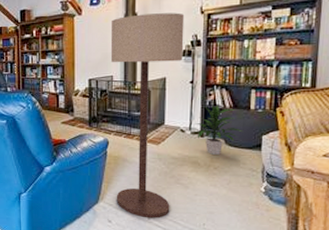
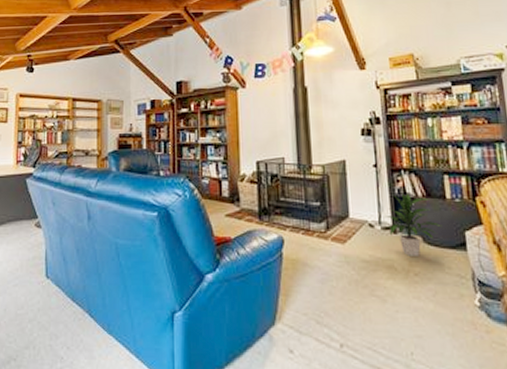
floor lamp: present [110,12,185,219] -> none [279,87,367,346]

